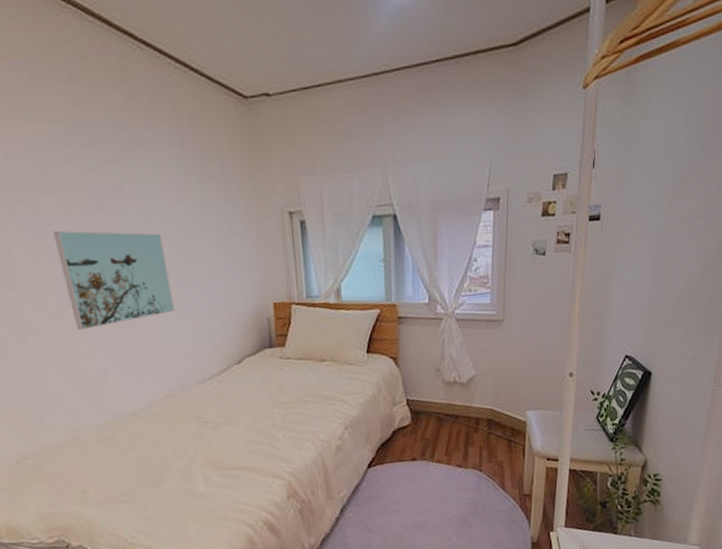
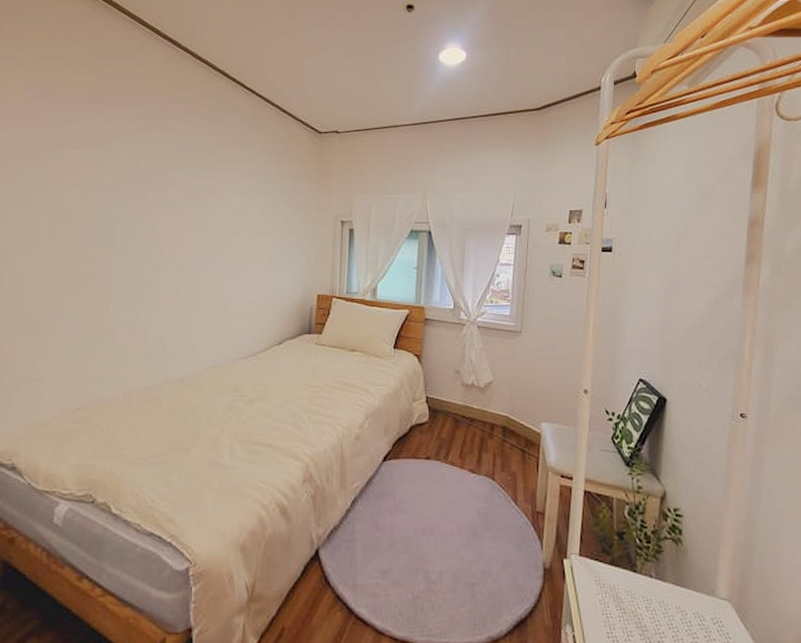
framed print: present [53,230,175,331] -> none [150,219,235,301]

